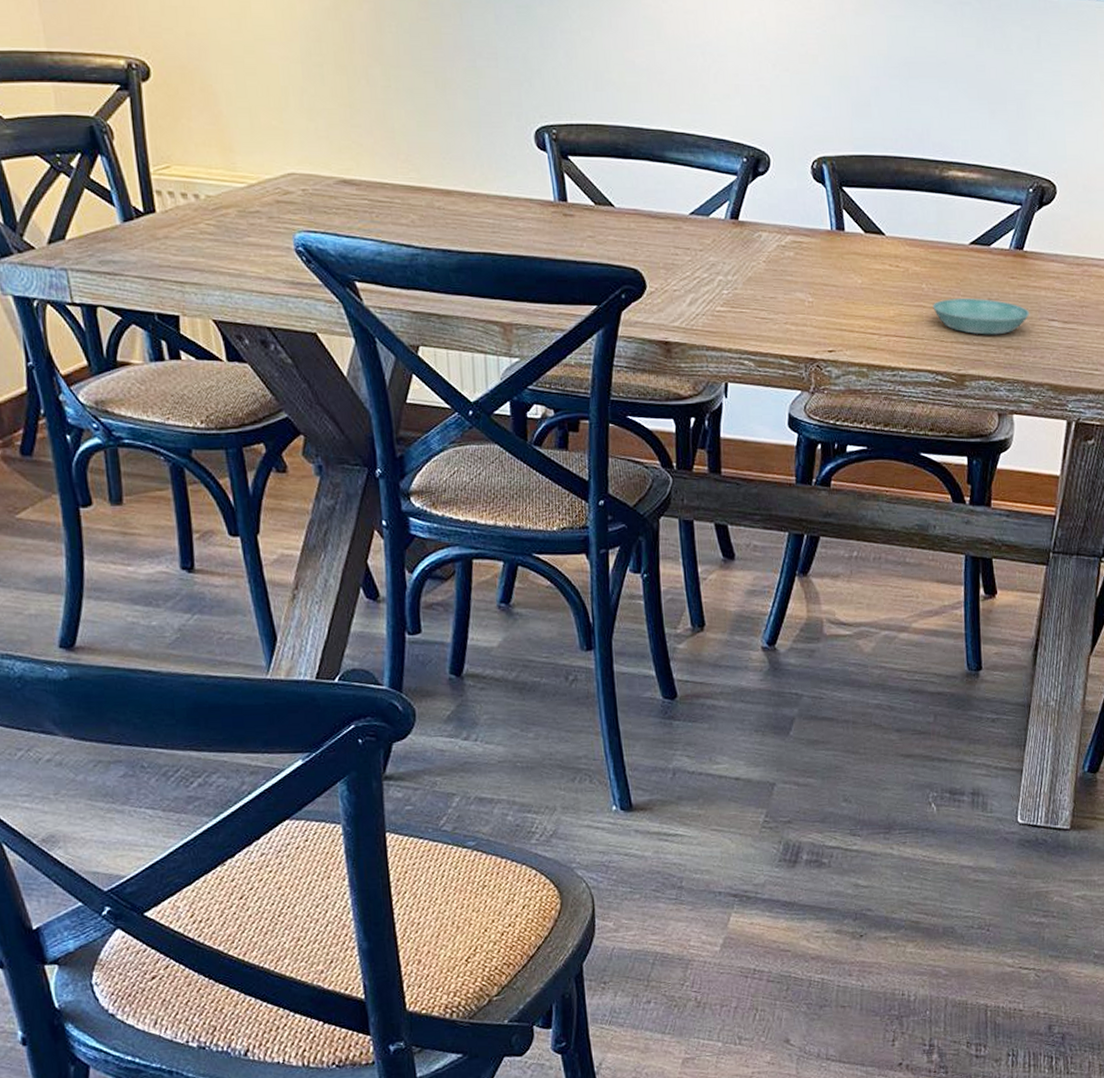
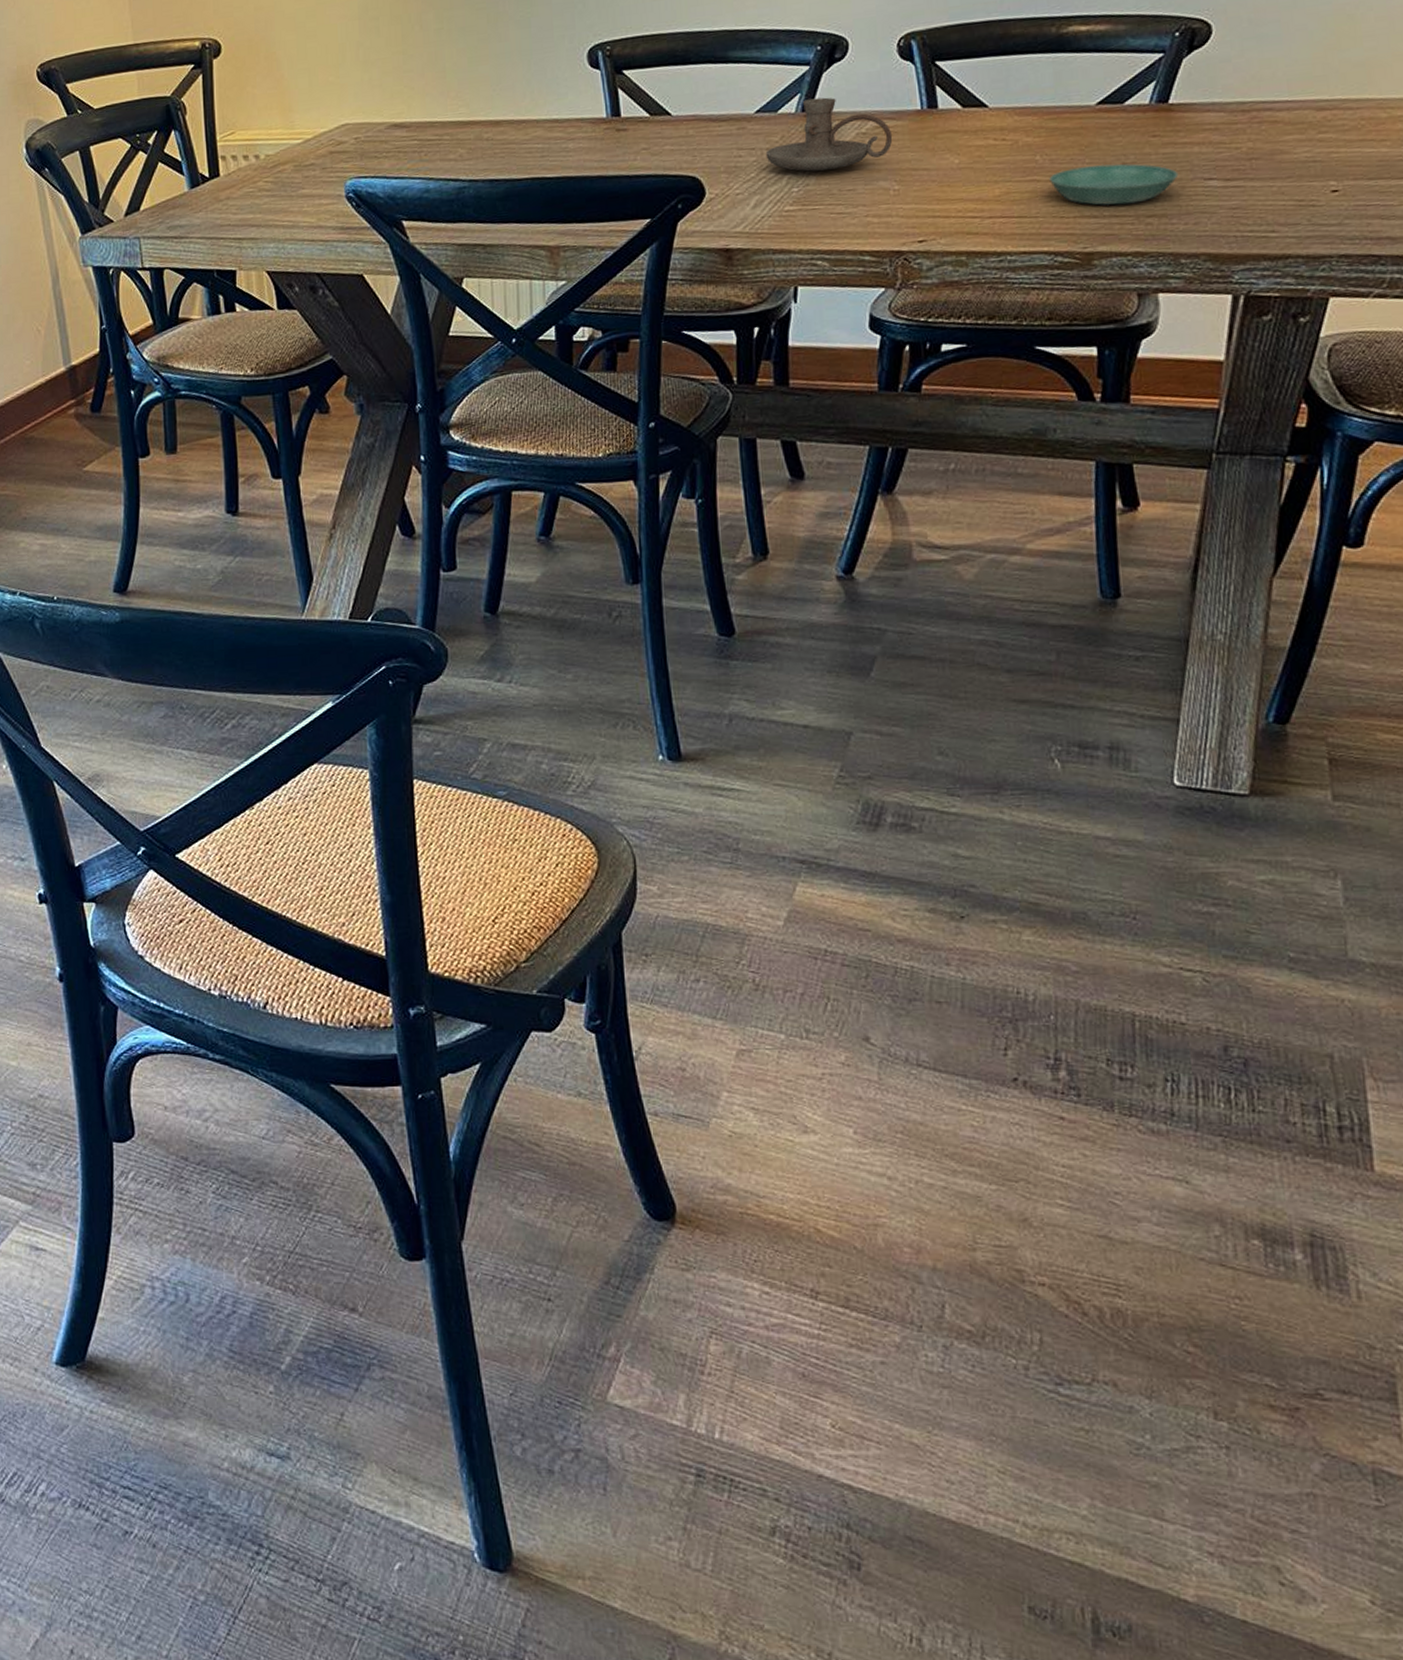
candle holder: none [699,208,808,276] -> present [765,97,893,172]

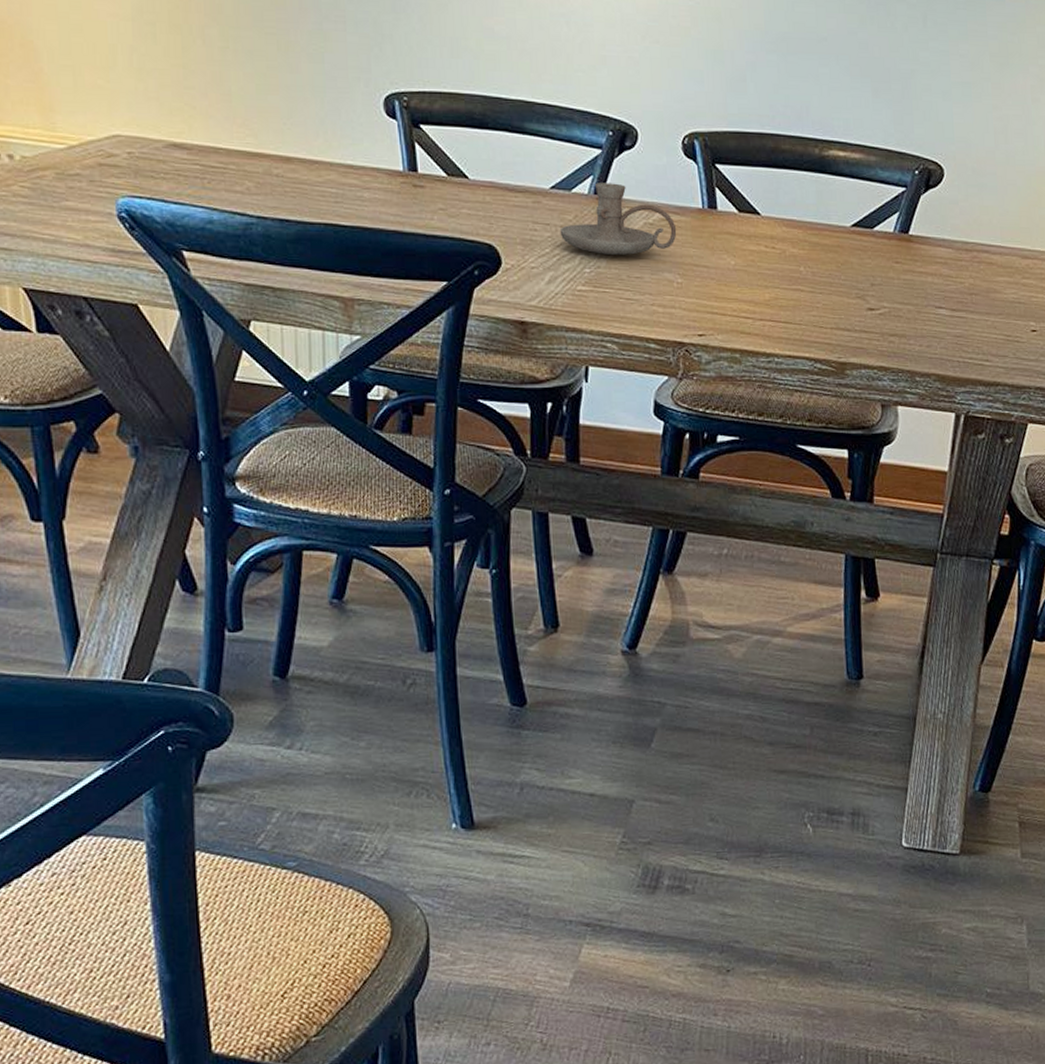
saucer: present [1049,163,1179,206] -> none [811,283,916,322]

